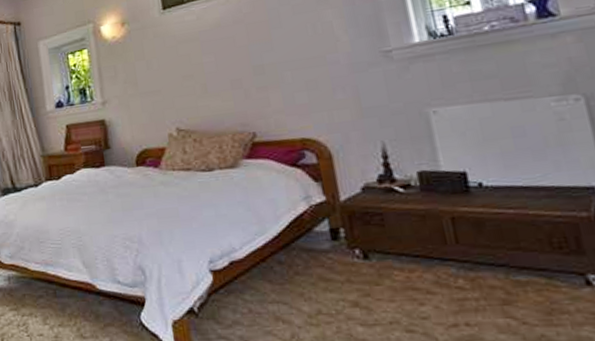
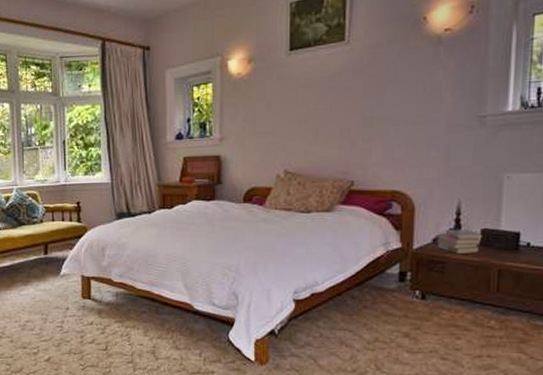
books: none [366,173,420,203] -> present [436,229,482,254]

